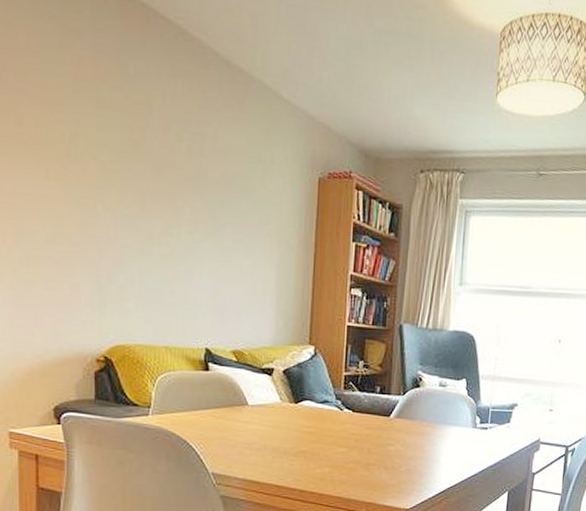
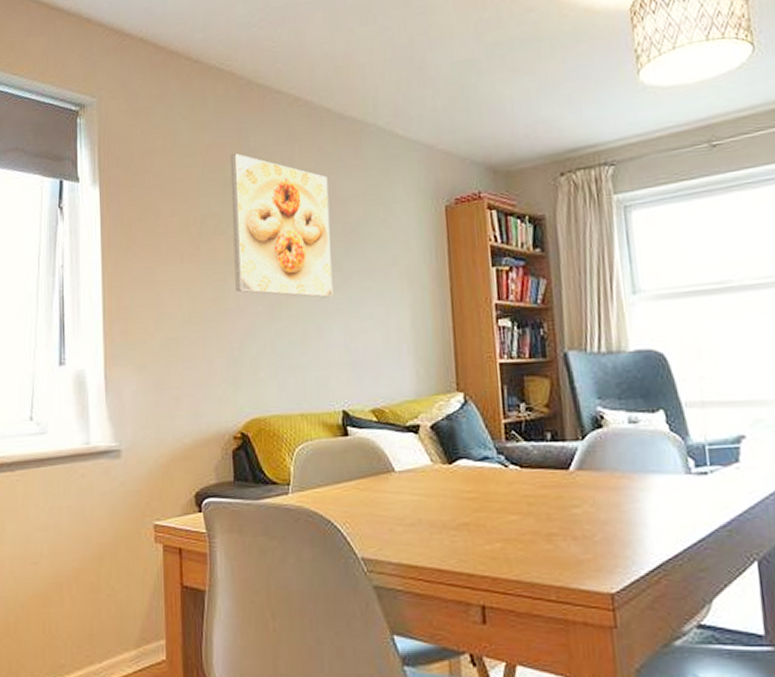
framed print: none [105,74,209,243] -> present [231,153,333,298]

